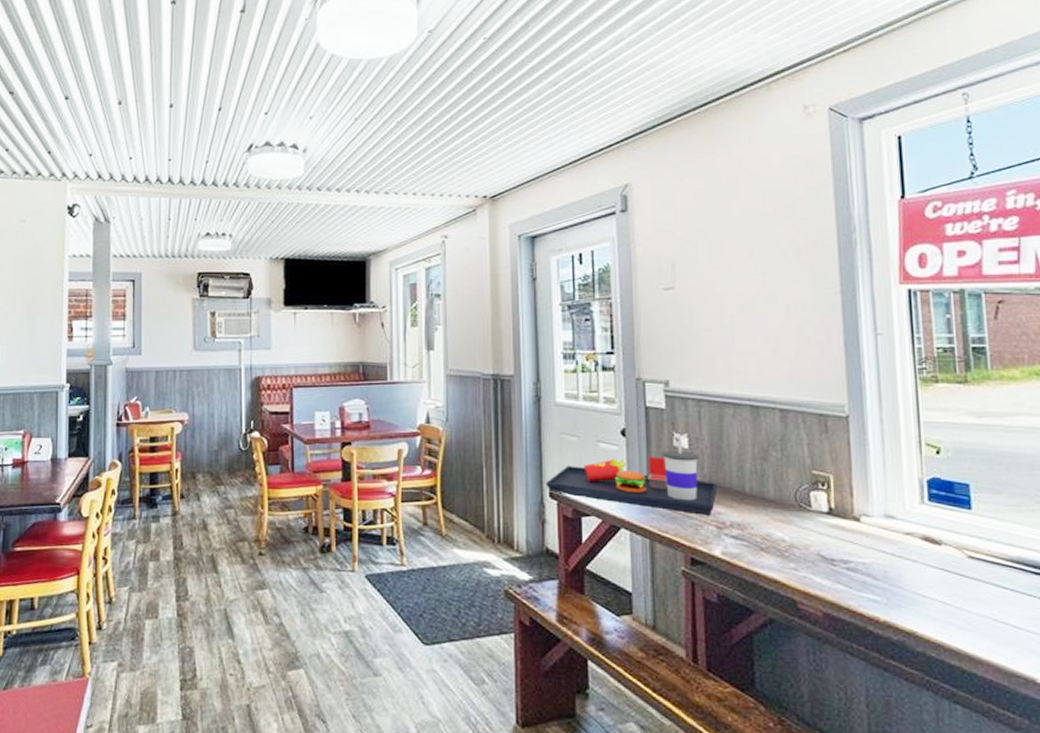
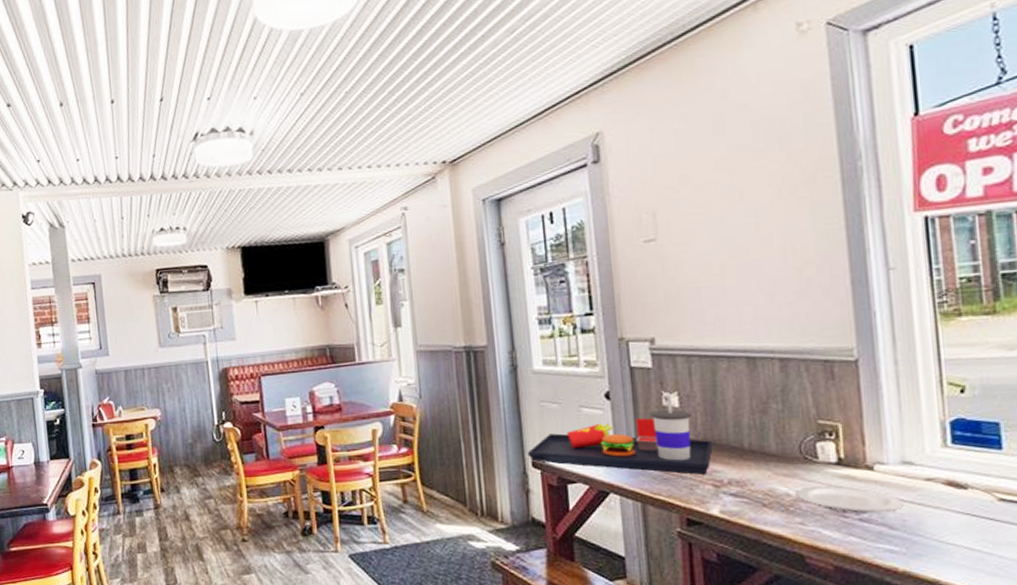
plate: none [790,533,886,563] -> present [796,485,904,513]

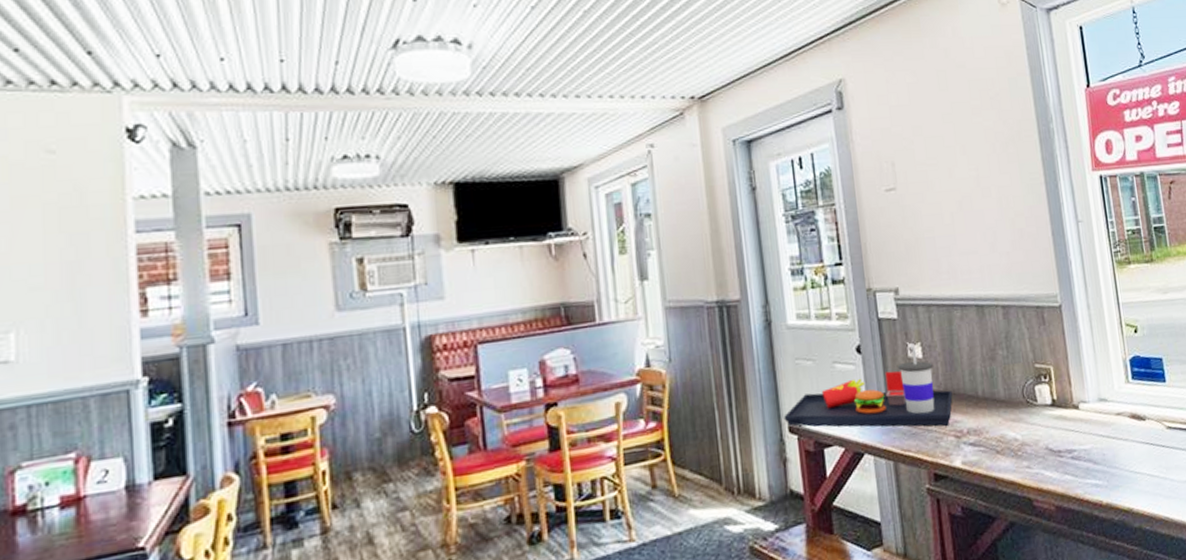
plate: present [796,485,904,513] -> none [1022,426,1103,451]

